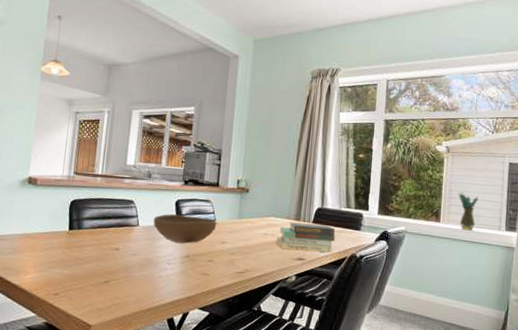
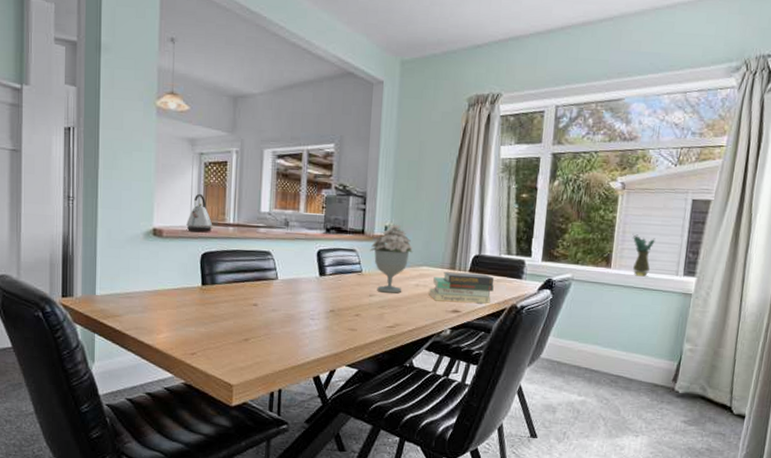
kettle: none [59,147,83,183] -> present [186,193,213,233]
bowl: present [153,214,217,244] -> none [293,265,363,297]
bouquet: none [223,178,263,242] -> present [370,224,414,294]

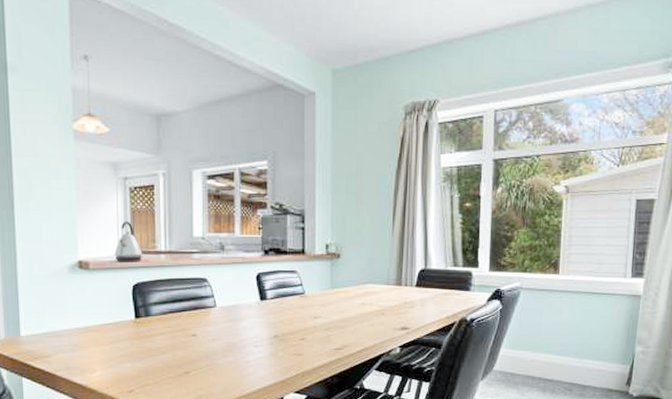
bouquet: present [370,224,414,294] -> none [312,241,357,315]
books: present [429,271,495,304] -> none [375,288,442,319]
vase: present [632,234,655,277] -> none [578,238,602,281]

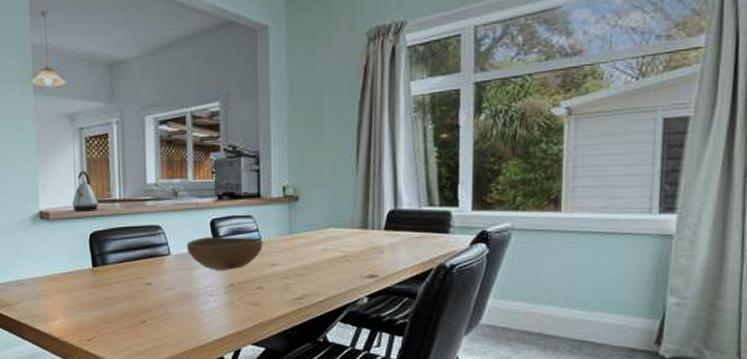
bowl: none [232,290,306,322] -> present [186,237,263,270]

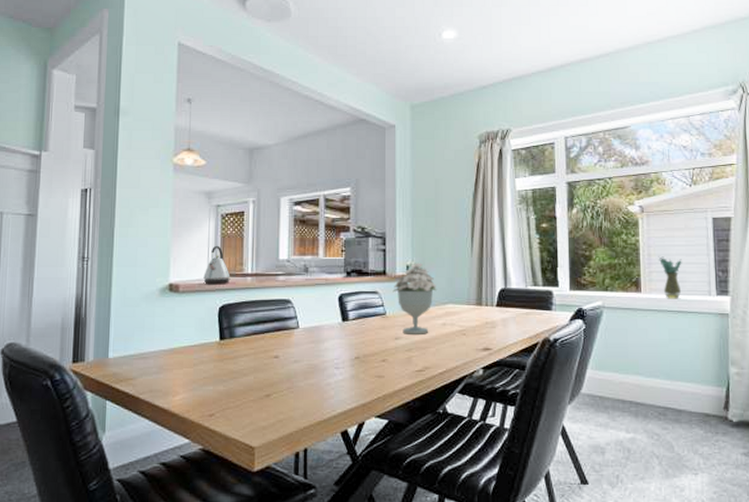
bowl: present [186,237,263,270] -> none [315,311,388,343]
bouquet: none [268,183,318,262] -> present [393,263,438,336]
vase: none [586,168,617,219] -> present [658,256,682,299]

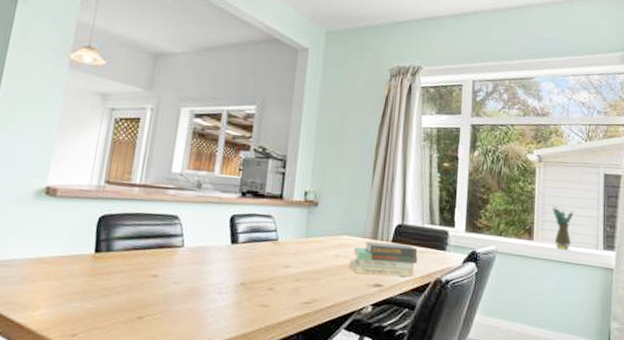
kettle: present [203,245,231,285] -> none [86,150,116,194]
bouquet: present [393,263,438,336] -> none [287,189,334,265]
books: none [457,308,524,340] -> present [349,241,418,277]

